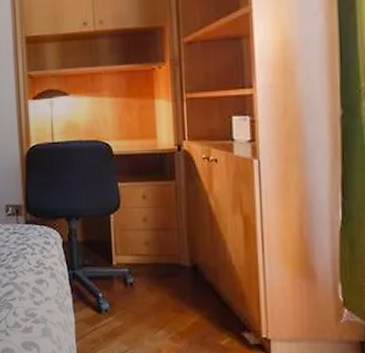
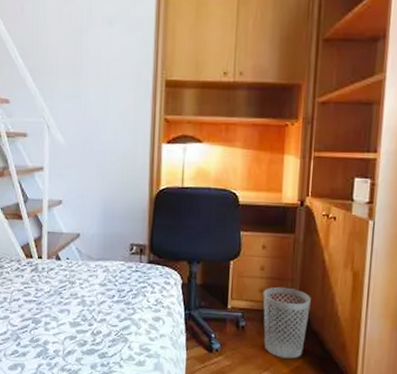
wastebasket: none [149,237,201,315] -> present [263,286,311,359]

